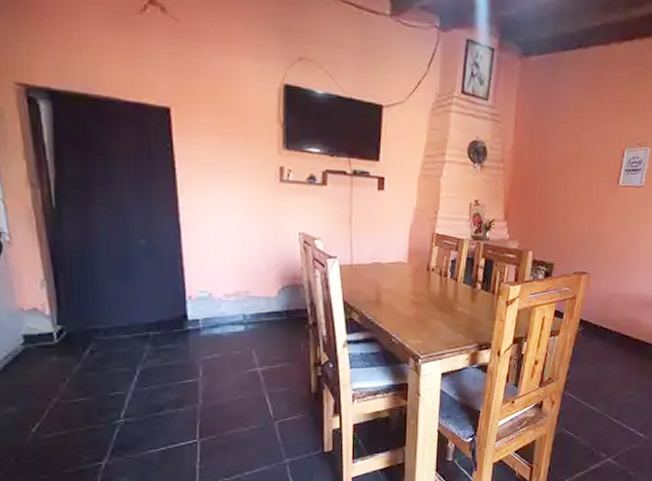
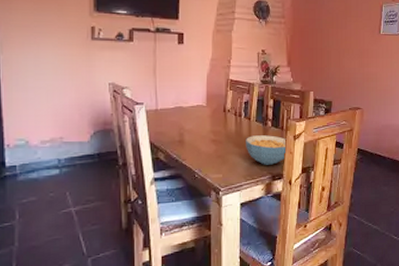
cereal bowl: none [450,299,498,333] -> present [246,135,287,165]

